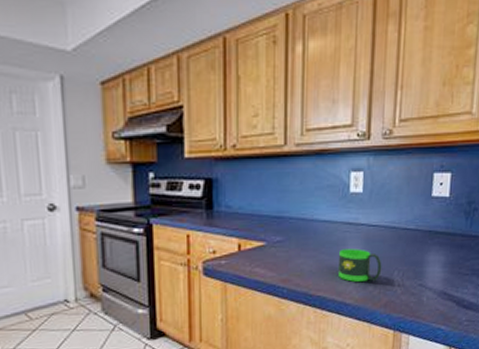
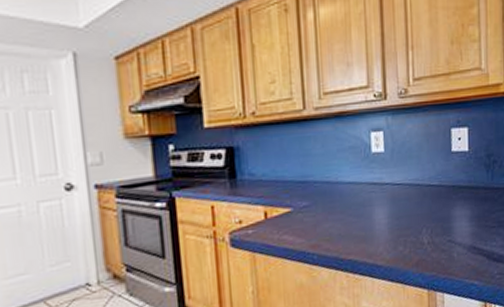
mug: present [337,248,382,282] -> none [366,208,410,243]

